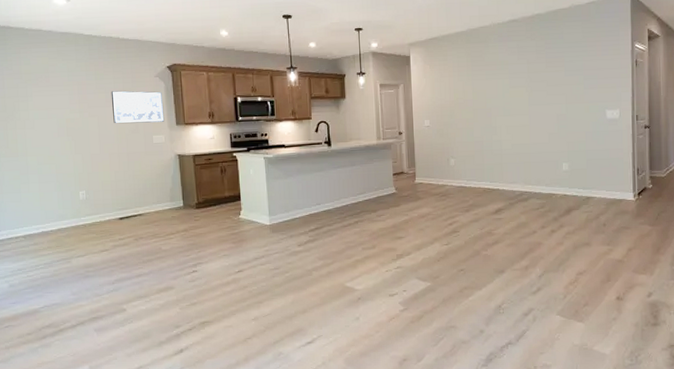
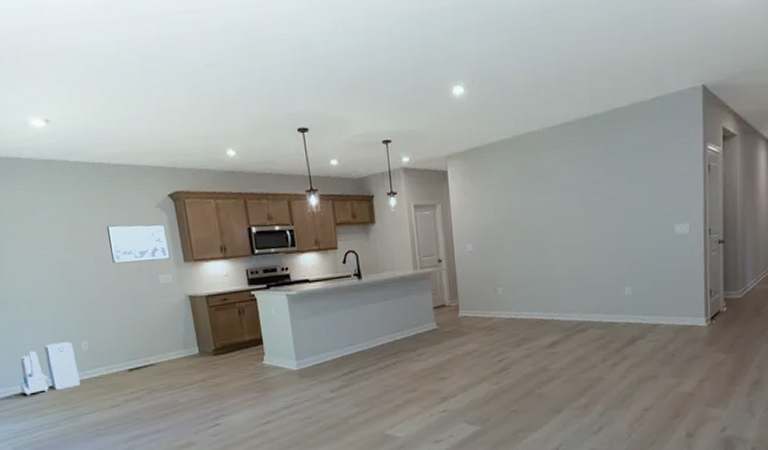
vacuum cleaner: none [21,197,47,238] -> present [20,350,50,396]
air purifier: none [46,191,75,234] -> present [44,342,81,390]

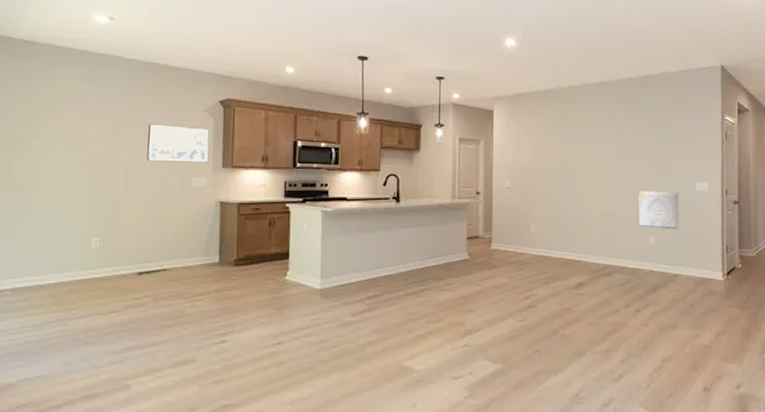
vacuum cleaner: present [20,350,50,396] -> none [9,242,45,292]
air purifier: present [44,342,81,390] -> none [46,237,82,288]
decorative wall panel: none [612,236,658,280] -> present [639,190,680,229]

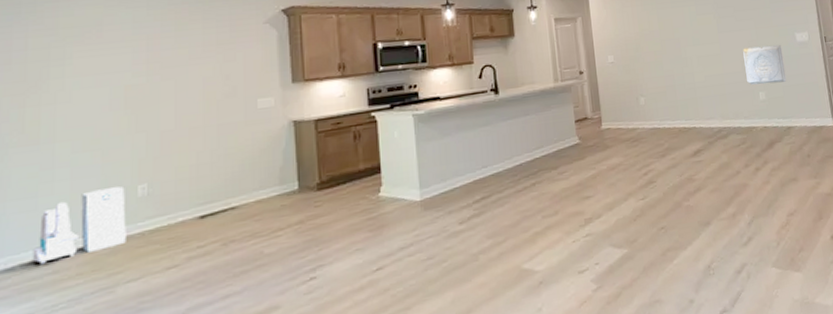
vacuum cleaner: none [9,242,45,292] -> present [32,201,78,265]
air purifier: none [46,237,82,288] -> present [81,186,126,253]
wall art: present [147,124,210,163] -> none [197,41,275,87]

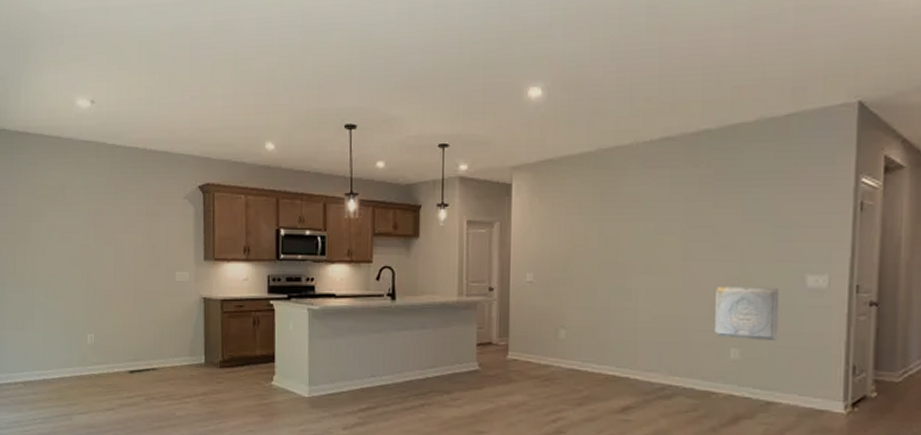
vacuum cleaner: present [32,201,78,265] -> none [21,337,49,385]
air purifier: present [81,186,126,253] -> none [51,332,80,383]

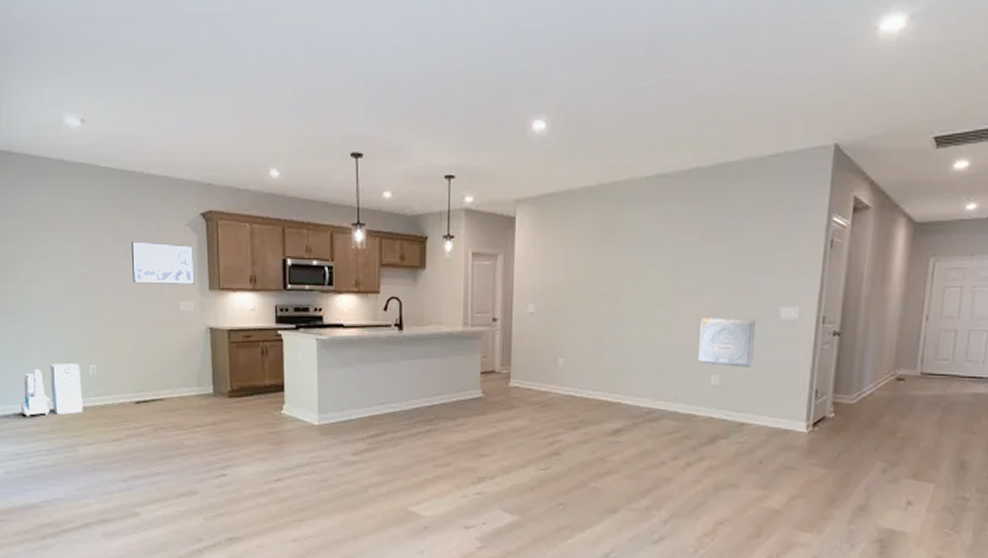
vacuum cleaner: none [21,337,49,385] -> present [20,368,50,417]
air purifier: none [51,332,80,383] -> present [50,363,83,415]
wall art: none [131,214,191,255] -> present [131,241,195,285]

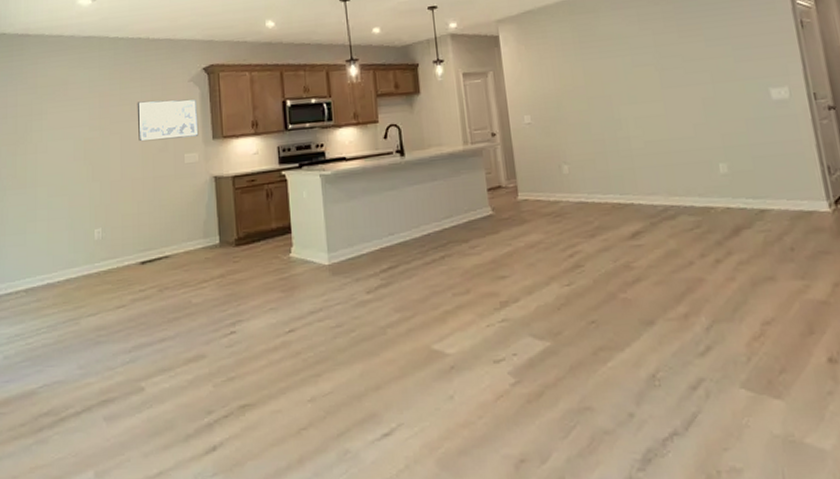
vacuum cleaner: present [20,368,50,417] -> none [23,239,54,293]
air purifier: present [50,363,83,415] -> none [55,229,87,286]
decorative wall panel: present [698,317,757,367] -> none [695,102,759,154]

